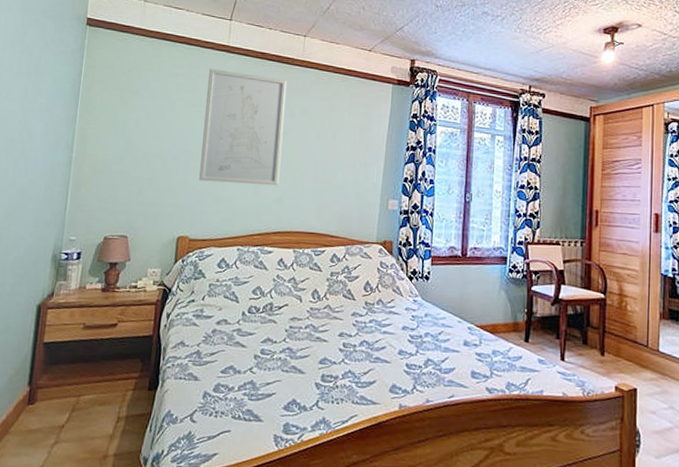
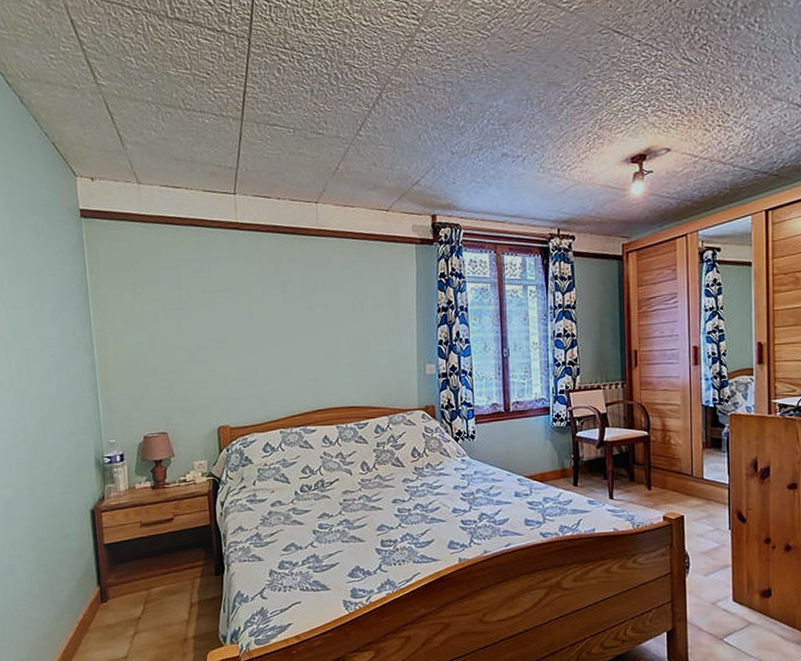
wall art: present [199,69,288,186] -> none [220,249,312,369]

